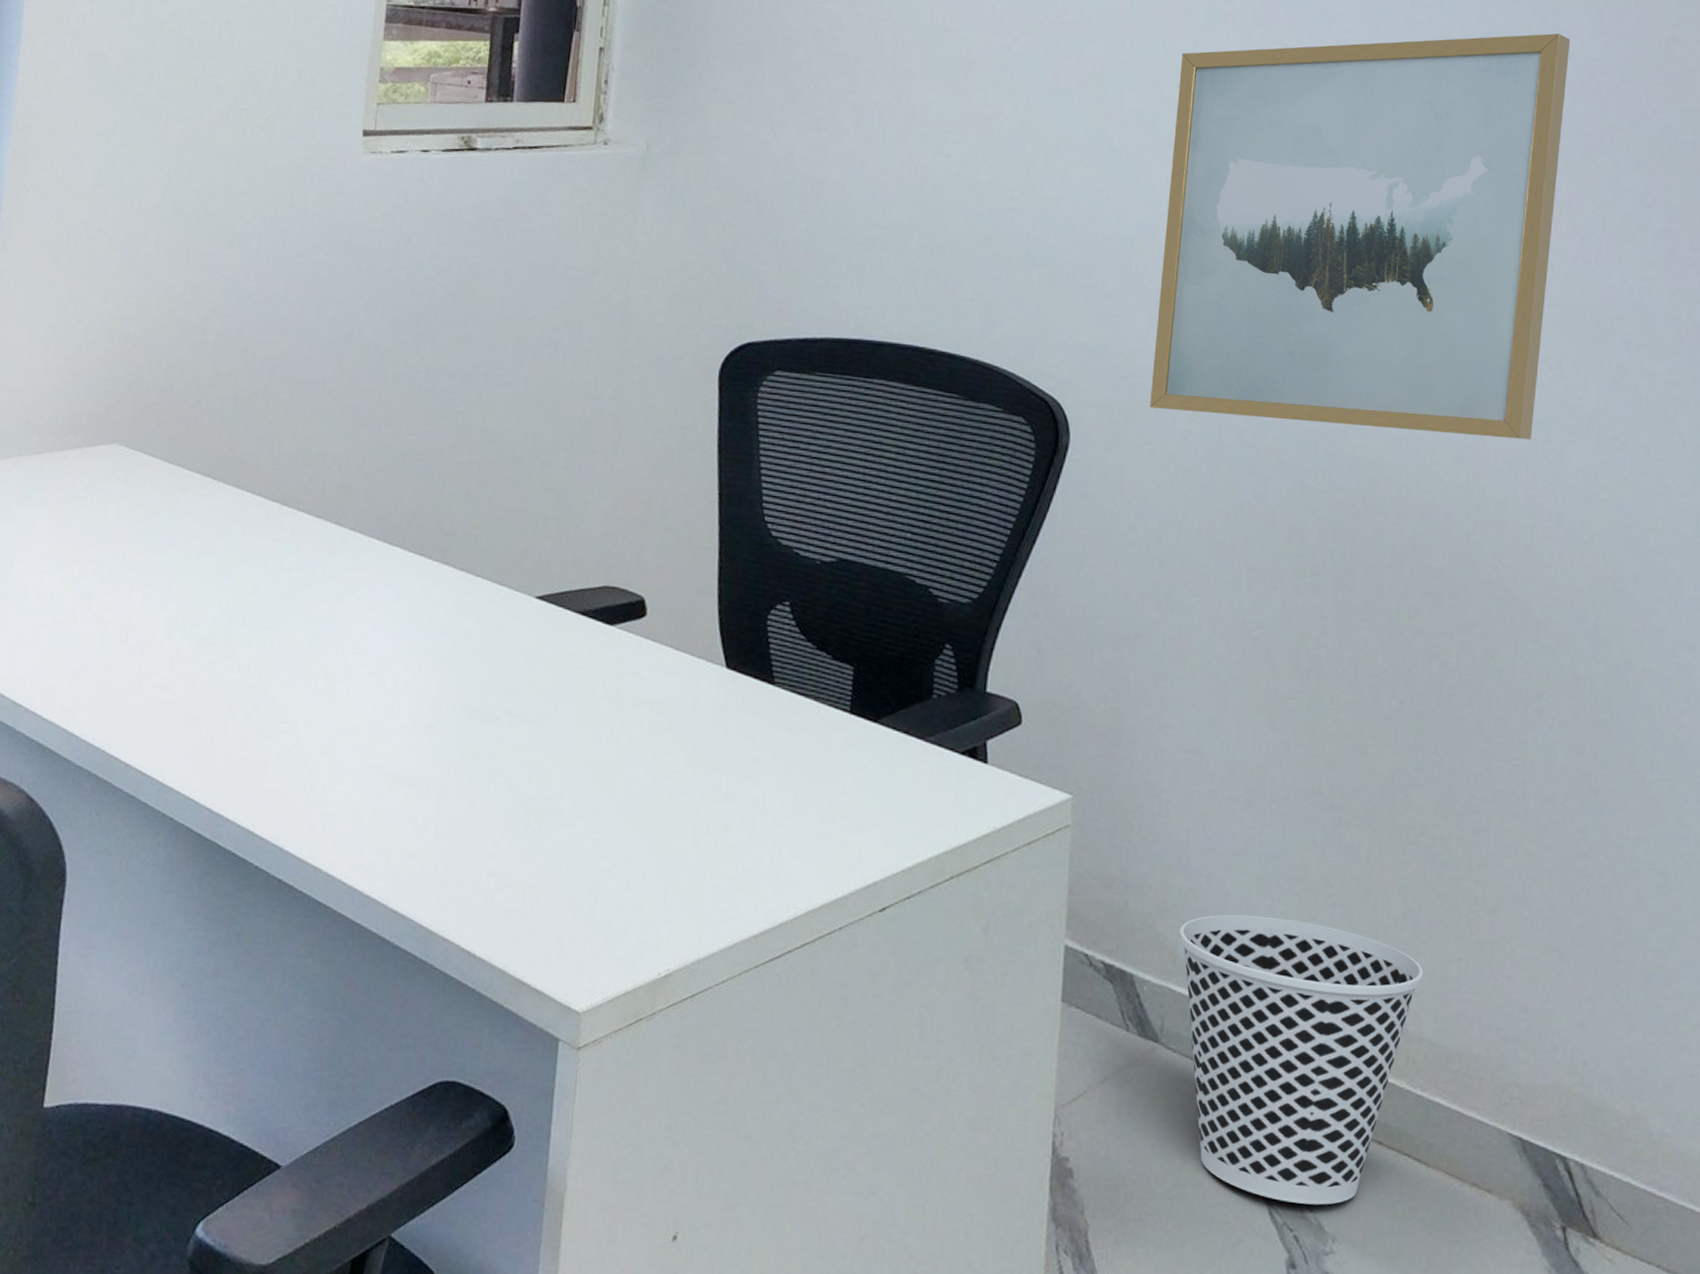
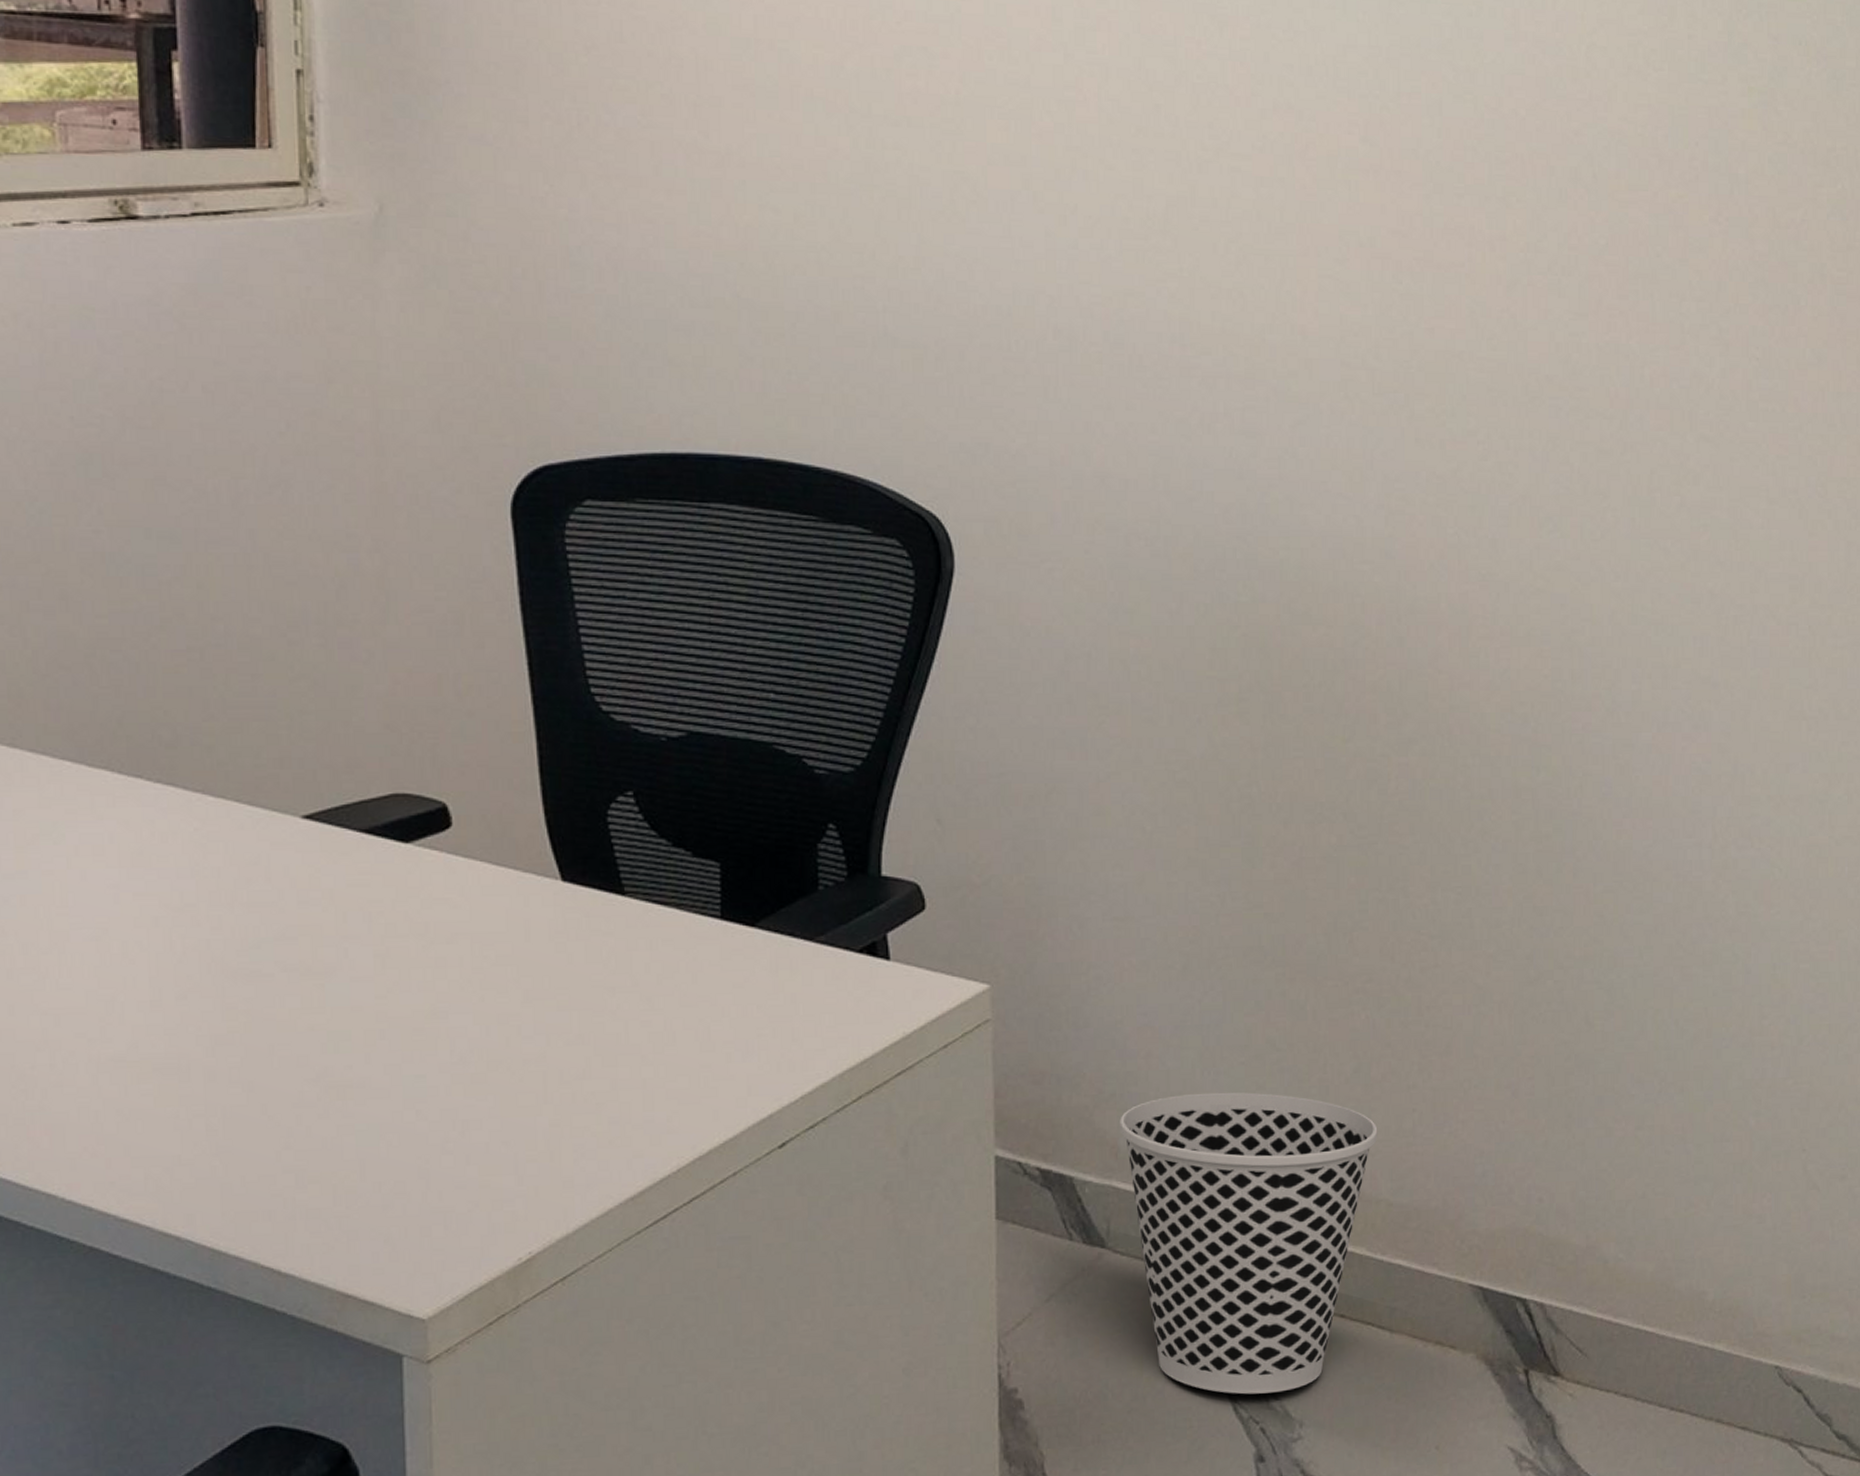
wall art: present [1150,33,1571,440] -> none [1044,40,1486,527]

